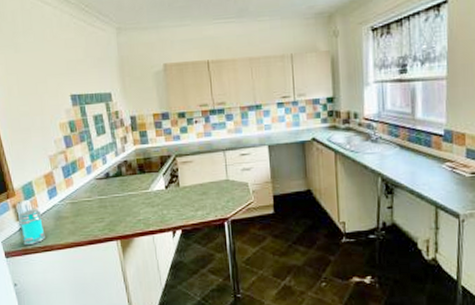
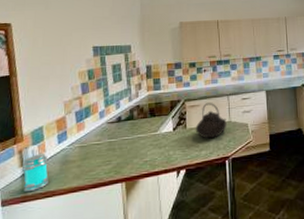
teapot: none [189,159,224,199] -> present [195,103,227,139]

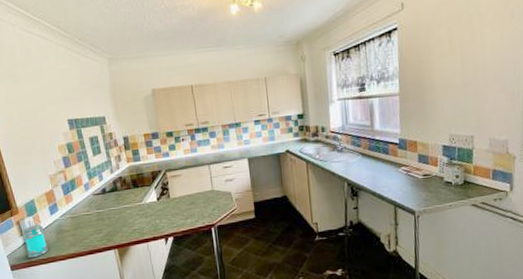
teapot: present [195,103,227,139] -> none [178,172,210,208]

